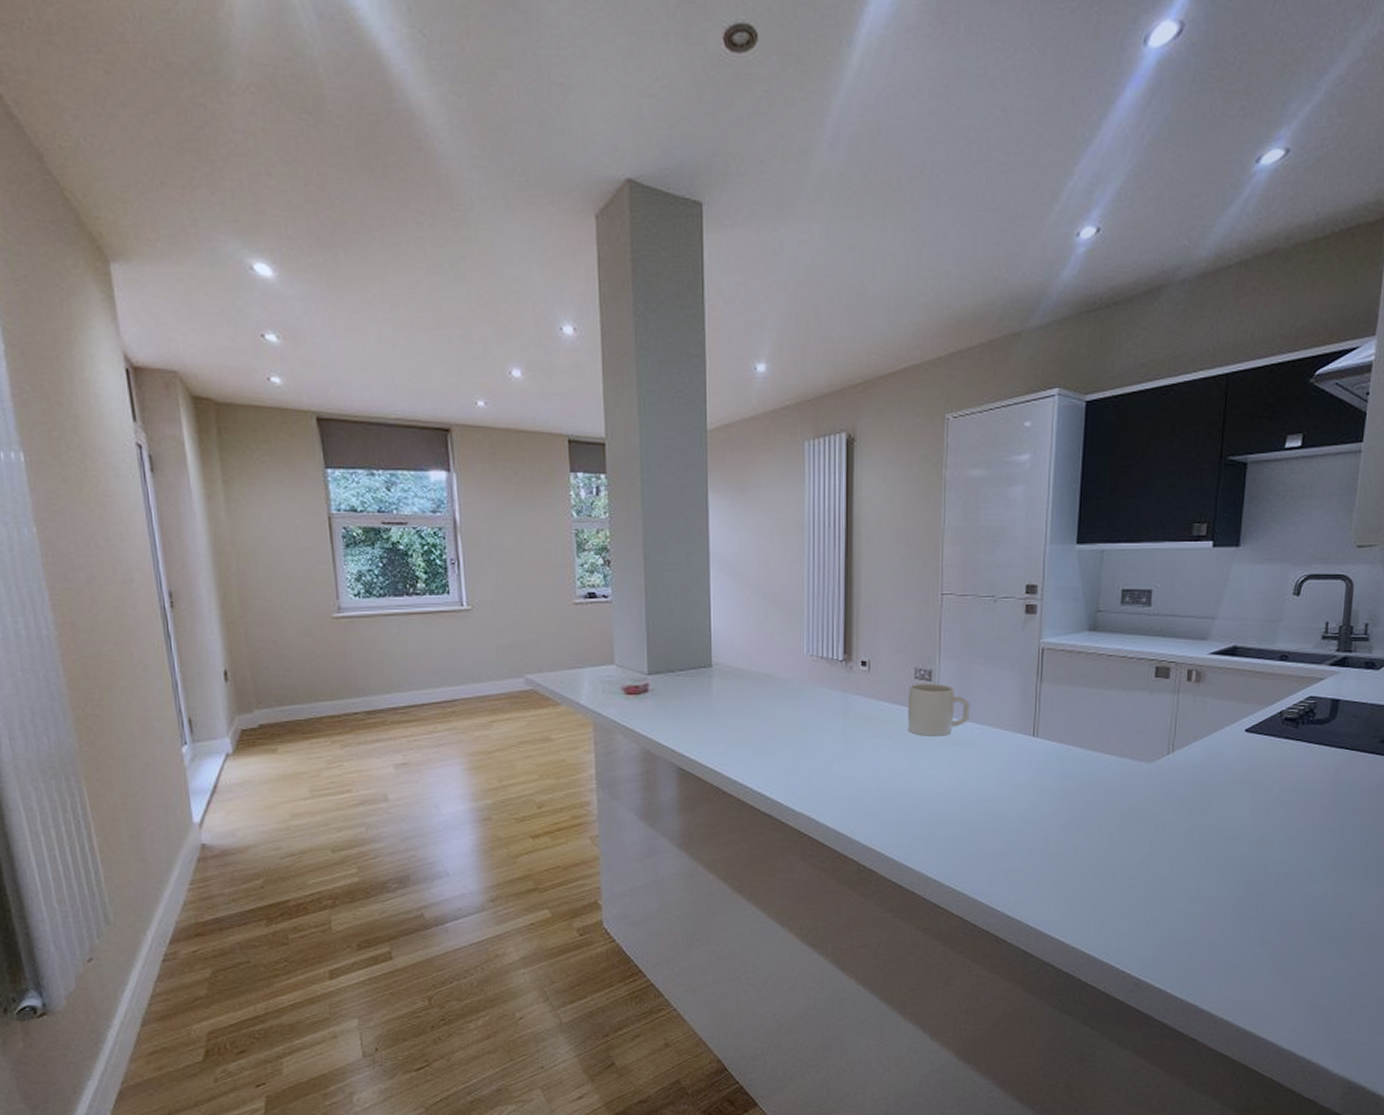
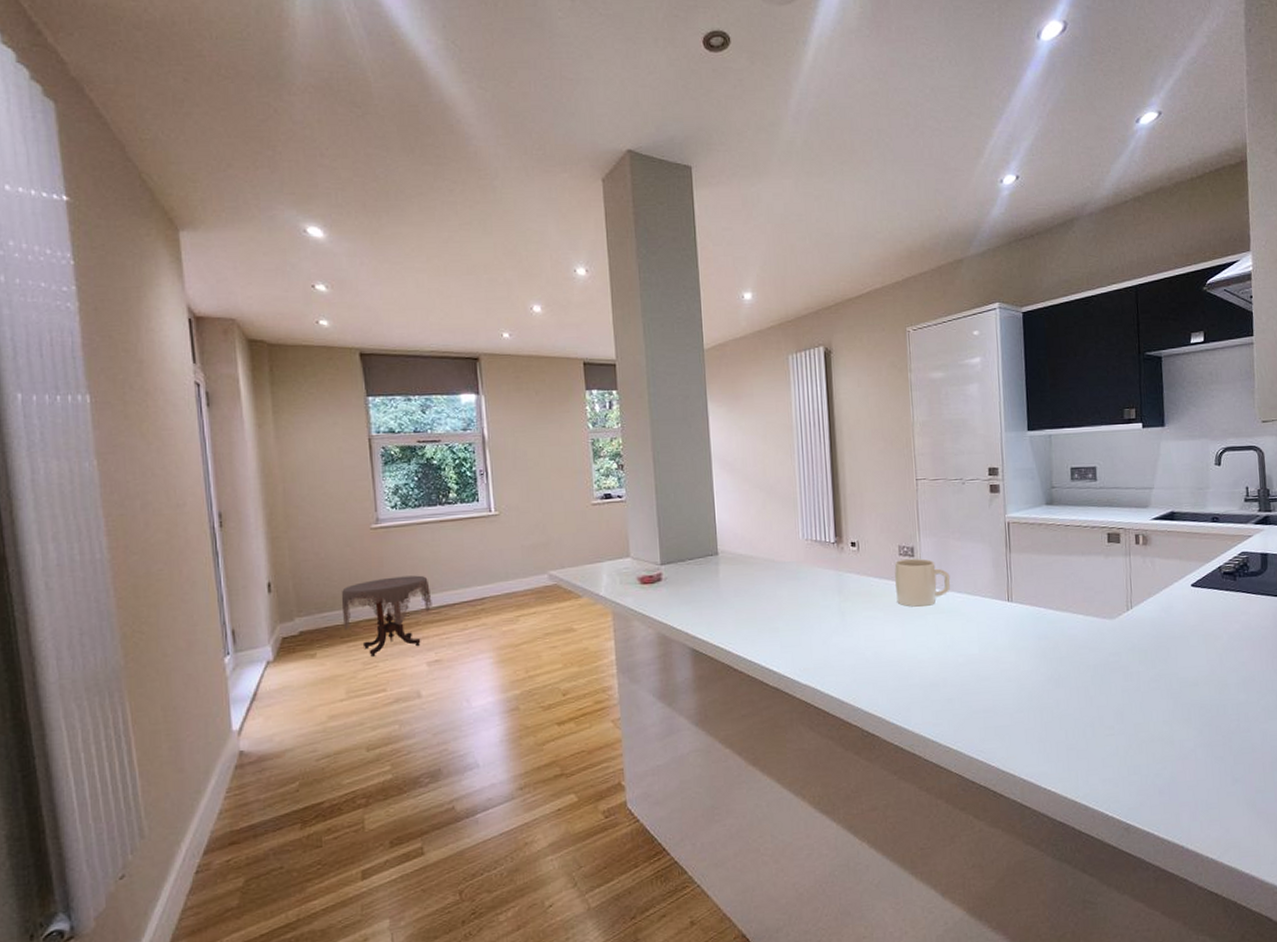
side table: none [302,671,399,755] -> present [341,575,432,656]

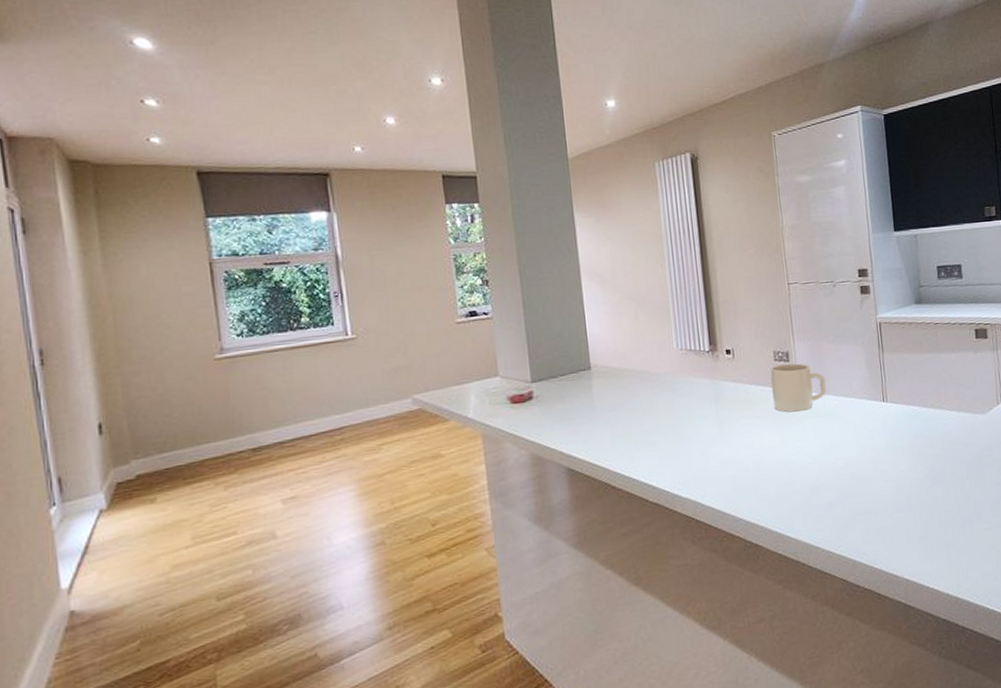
side table: present [341,575,432,656] -> none [183,406,286,497]

